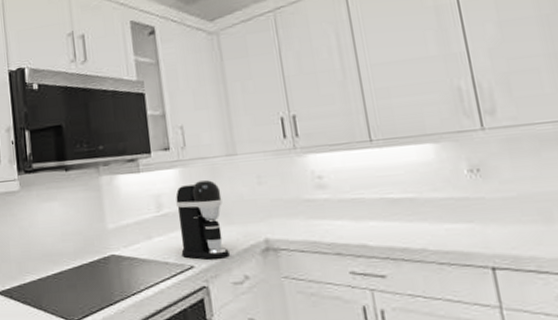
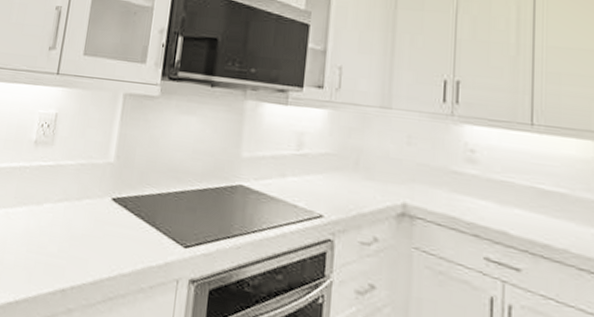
coffee maker: present [175,180,230,260] -> none [313,127,367,215]

